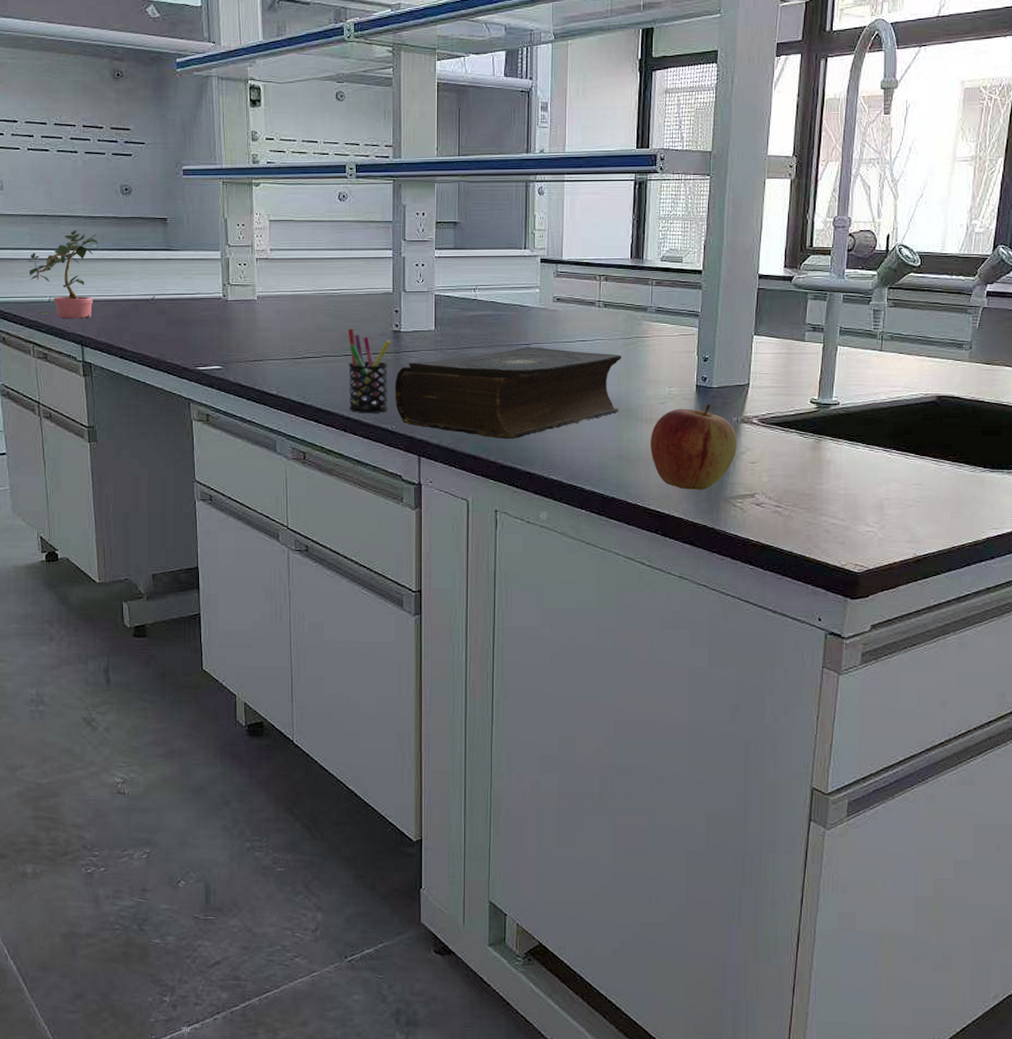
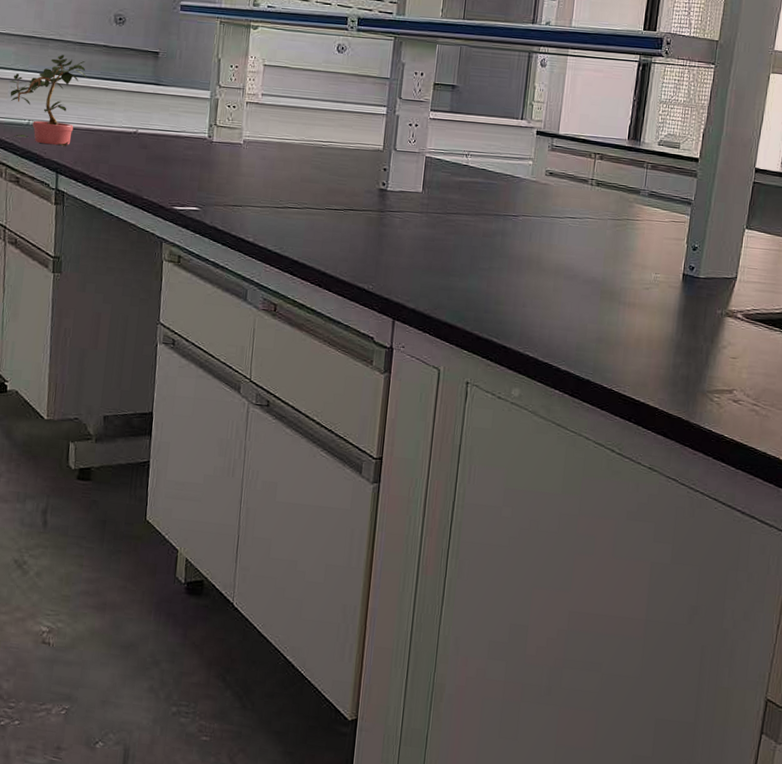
pen holder: present [347,328,391,413] -> none [326,182,377,271]
book: present [394,346,621,439] -> none [374,218,610,311]
apple: present [650,403,737,490] -> none [631,293,720,381]

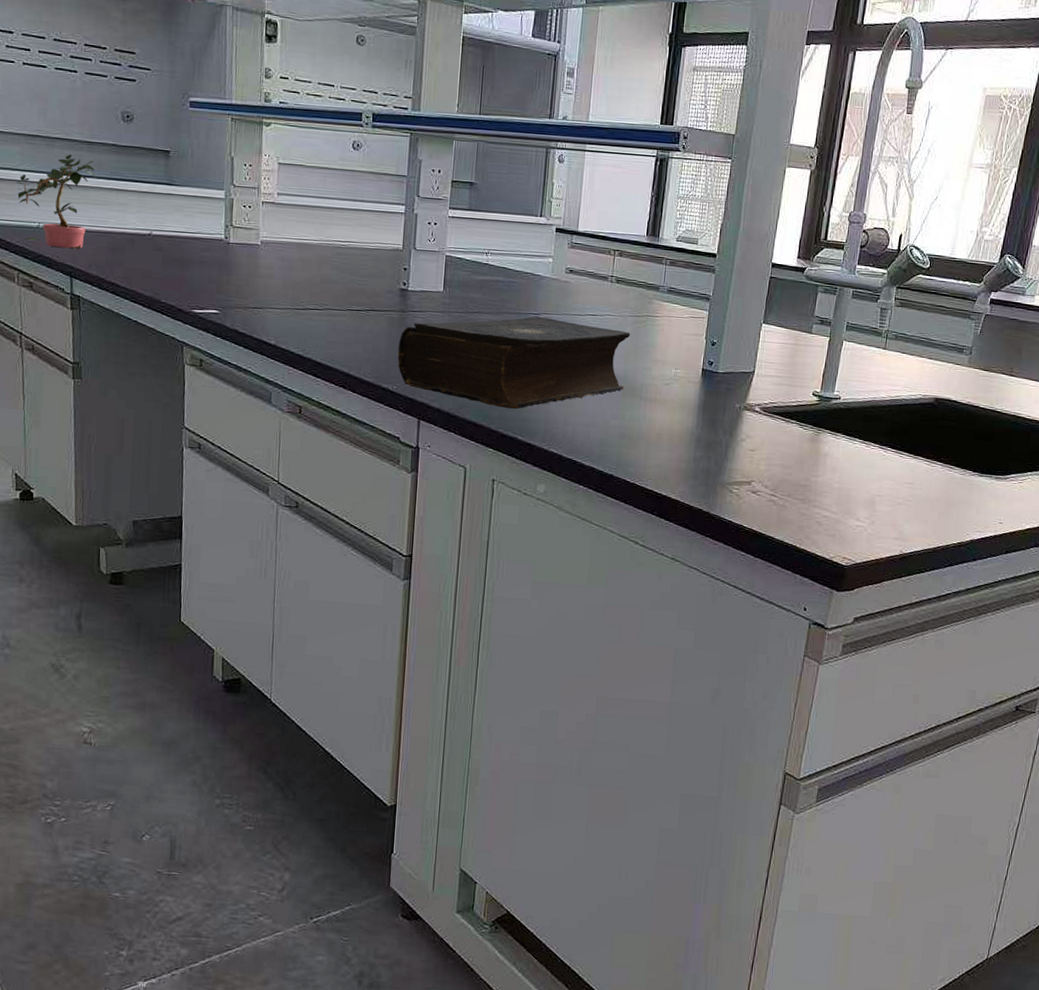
book: none [374,218,610,311] -> present [397,316,630,409]

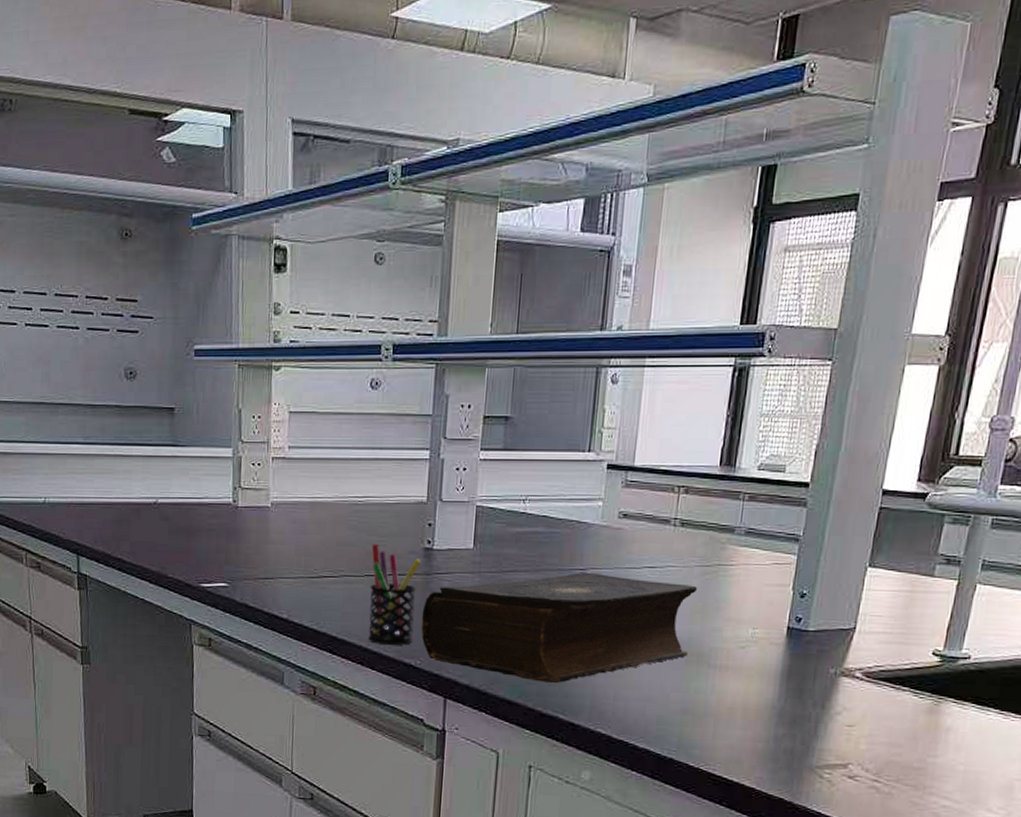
potted plant: present [17,154,97,249] -> none [22,421,101,524]
pen holder: none [350,282,398,372] -> present [368,543,421,645]

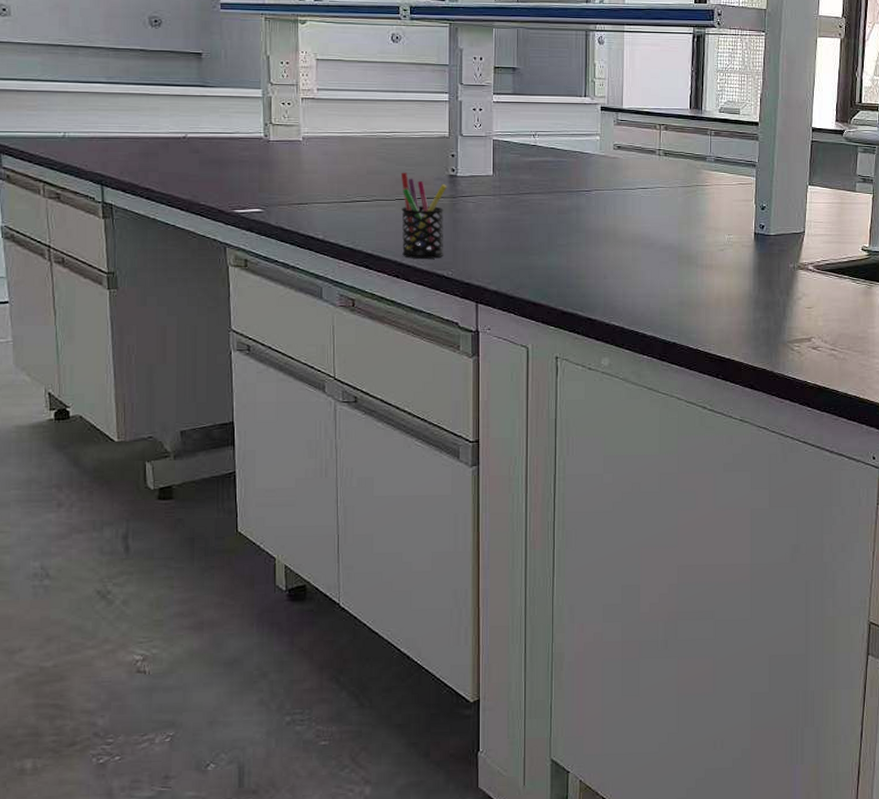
book: present [421,572,697,683] -> none [450,193,681,285]

